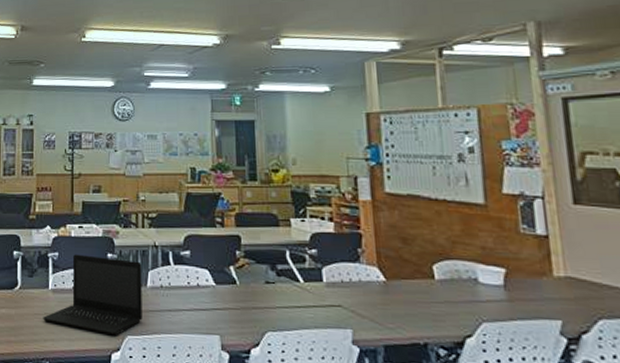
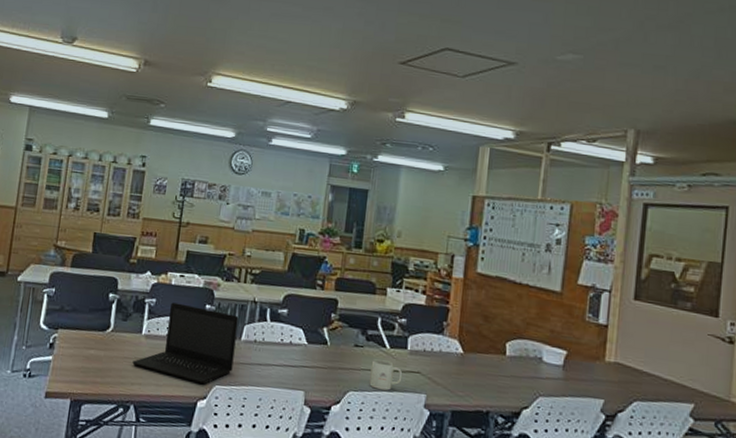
mug: none [286,295,323,328] -> present [369,359,403,391]

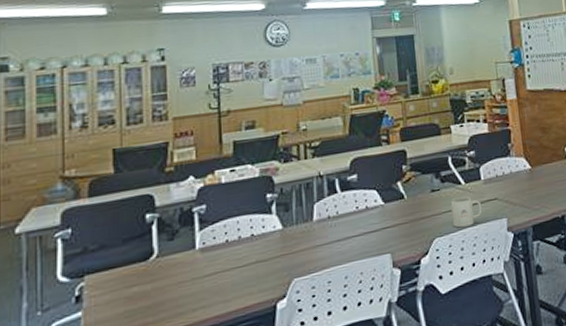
laptop: present [132,302,239,385] -> none [190,196,310,289]

